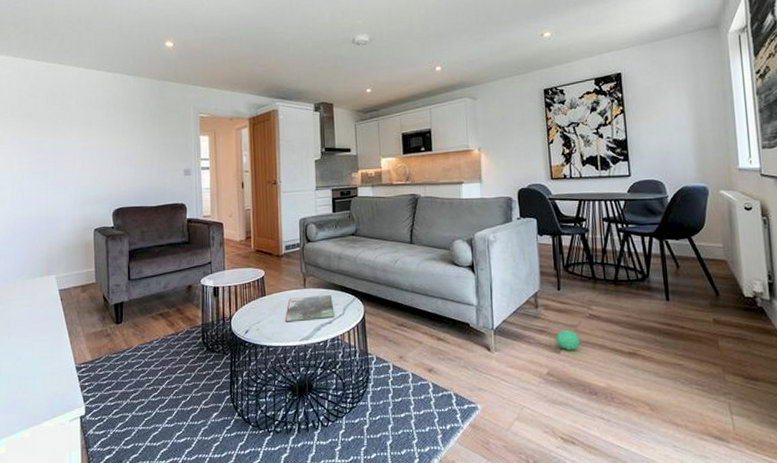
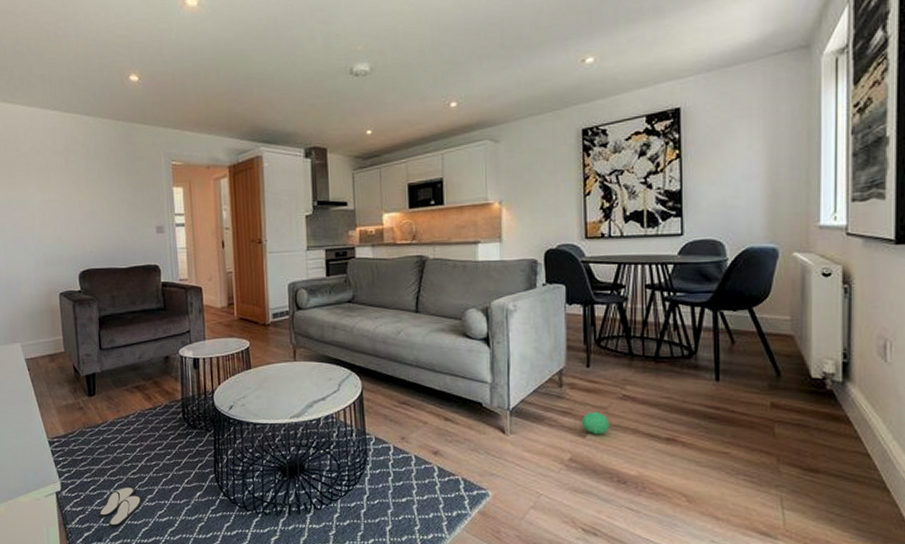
slippers: none [120,409,162,449] -> present [98,486,142,527]
magazine: present [285,295,335,322] -> none [273,369,329,398]

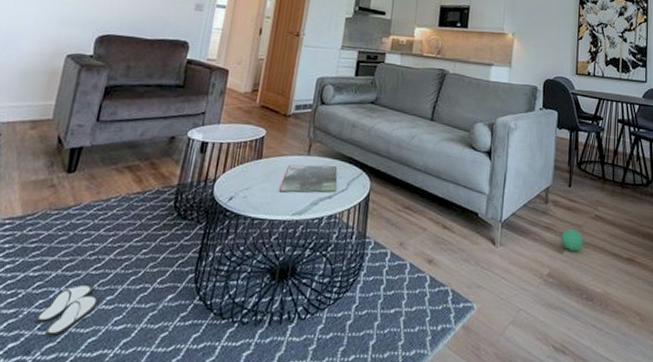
magazine: none [273,369,329,398] -> present [279,164,337,193]

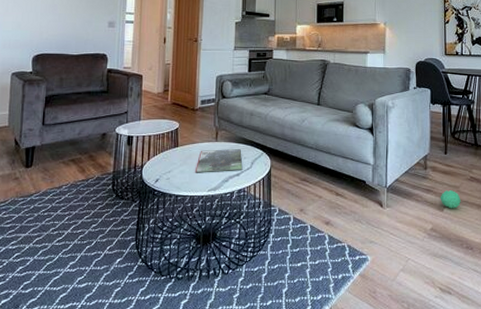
slippers: present [35,284,99,336] -> none [19,253,64,294]

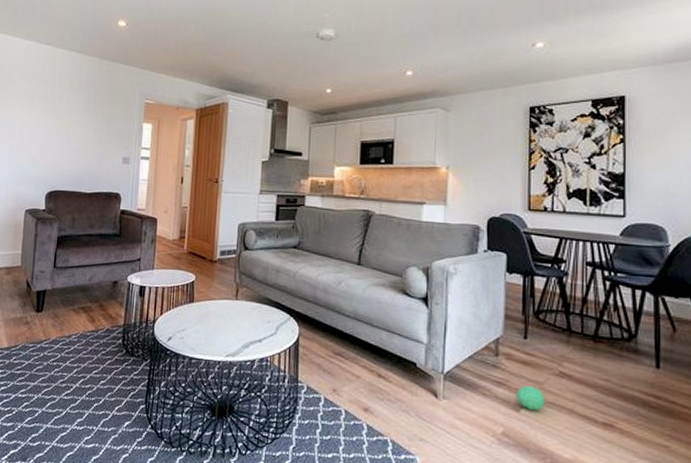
magazine: present [196,149,243,173] -> none [212,308,266,336]

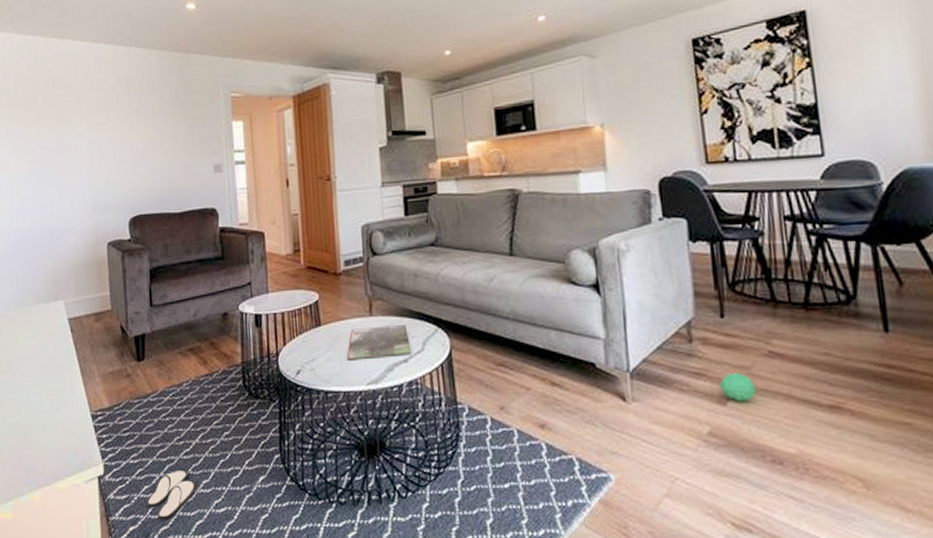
slippers: none [27,407,71,448] -> present [146,469,196,520]
magazine: none [212,308,266,336] -> present [347,325,411,361]

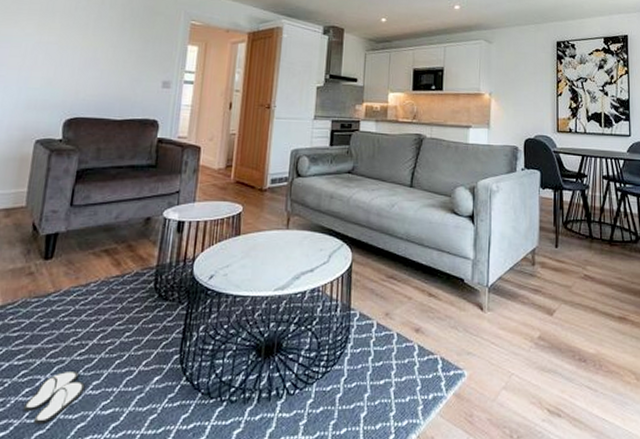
magazine: present [347,325,411,361] -> none [260,239,318,268]
toy ball: present [718,373,756,402] -> none [549,291,573,313]

